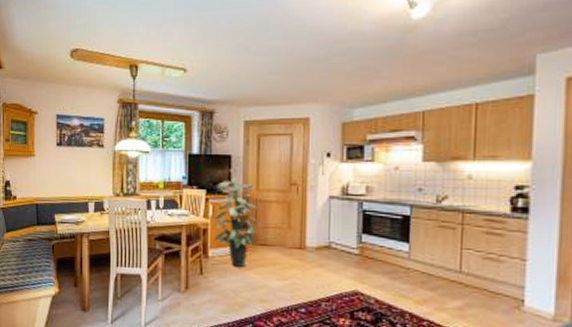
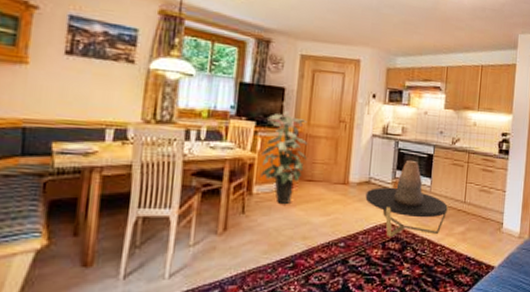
coffee table: none [326,252,435,307] -> present [365,187,448,237]
decorative urn: none [361,222,401,275] -> present [394,159,424,207]

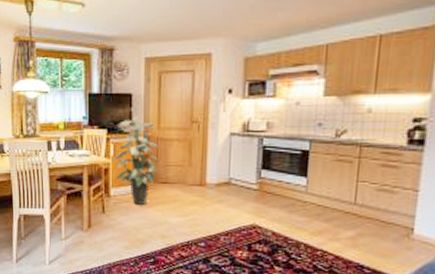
coffee table: present [365,187,448,237] -> none [225,187,331,240]
decorative urn: present [394,159,424,207] -> none [260,157,299,208]

